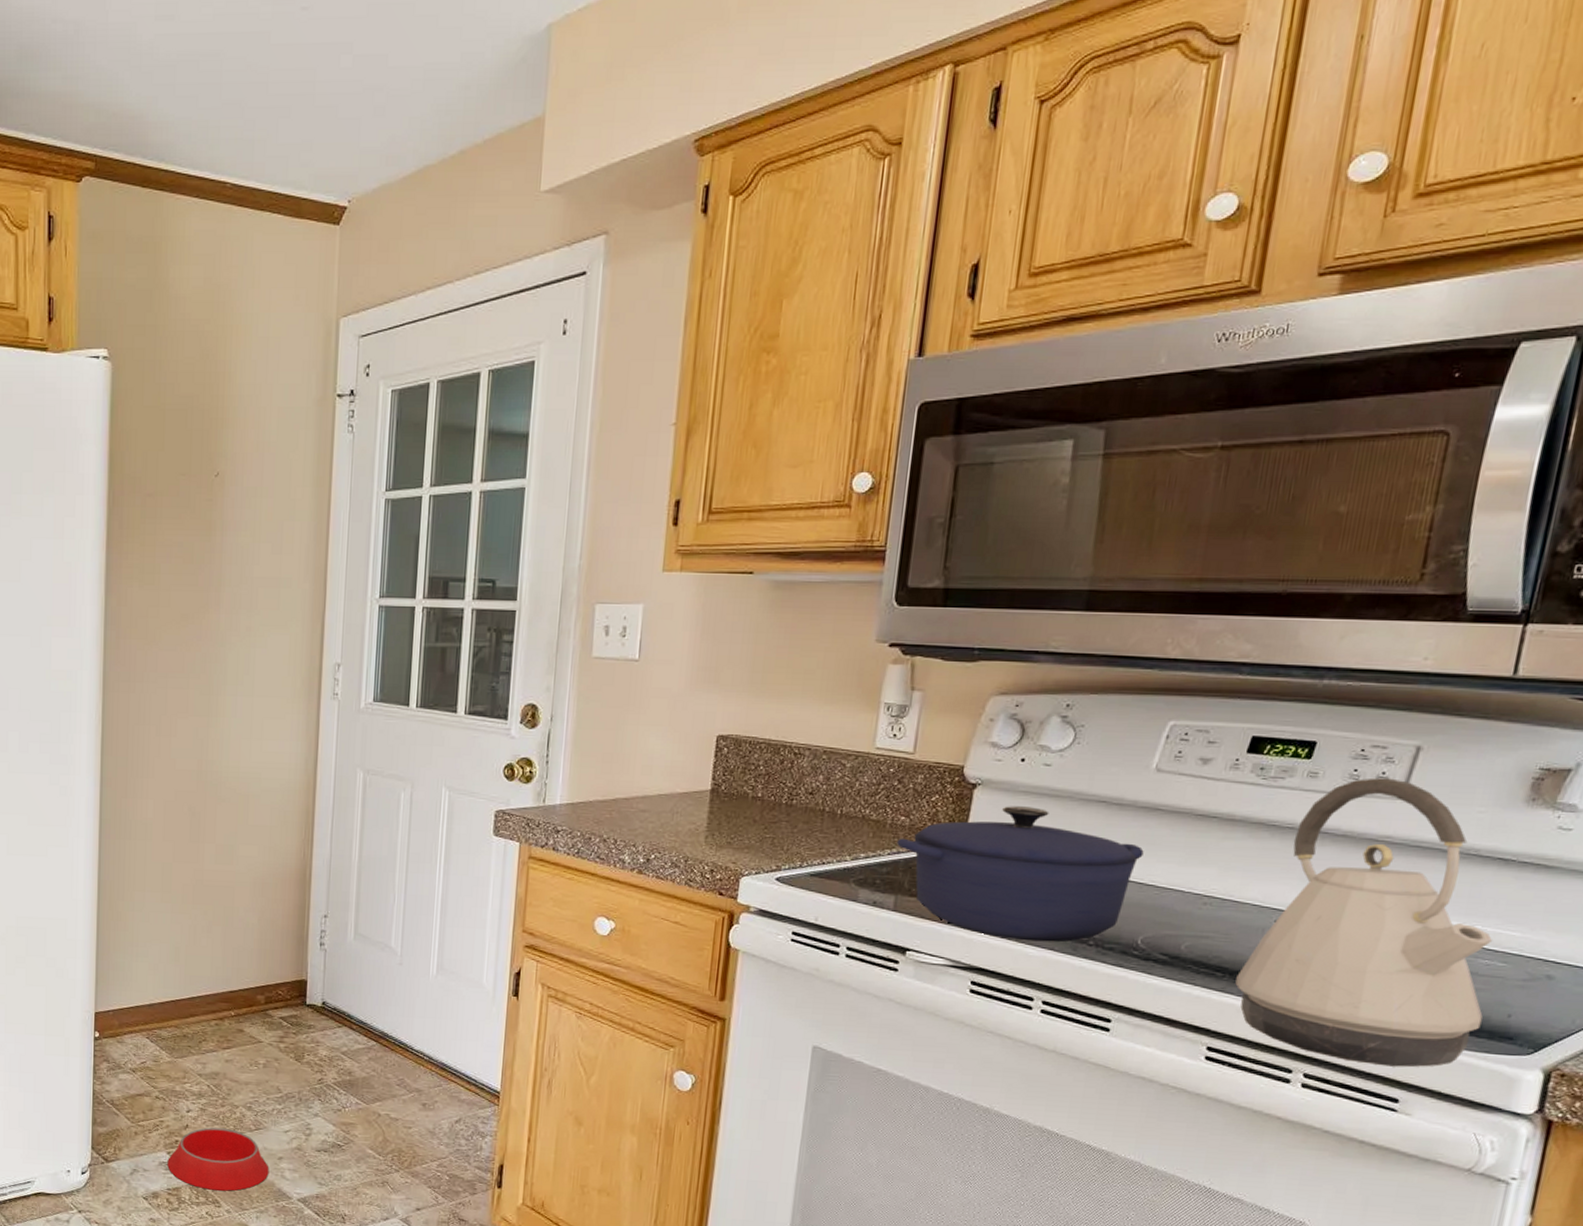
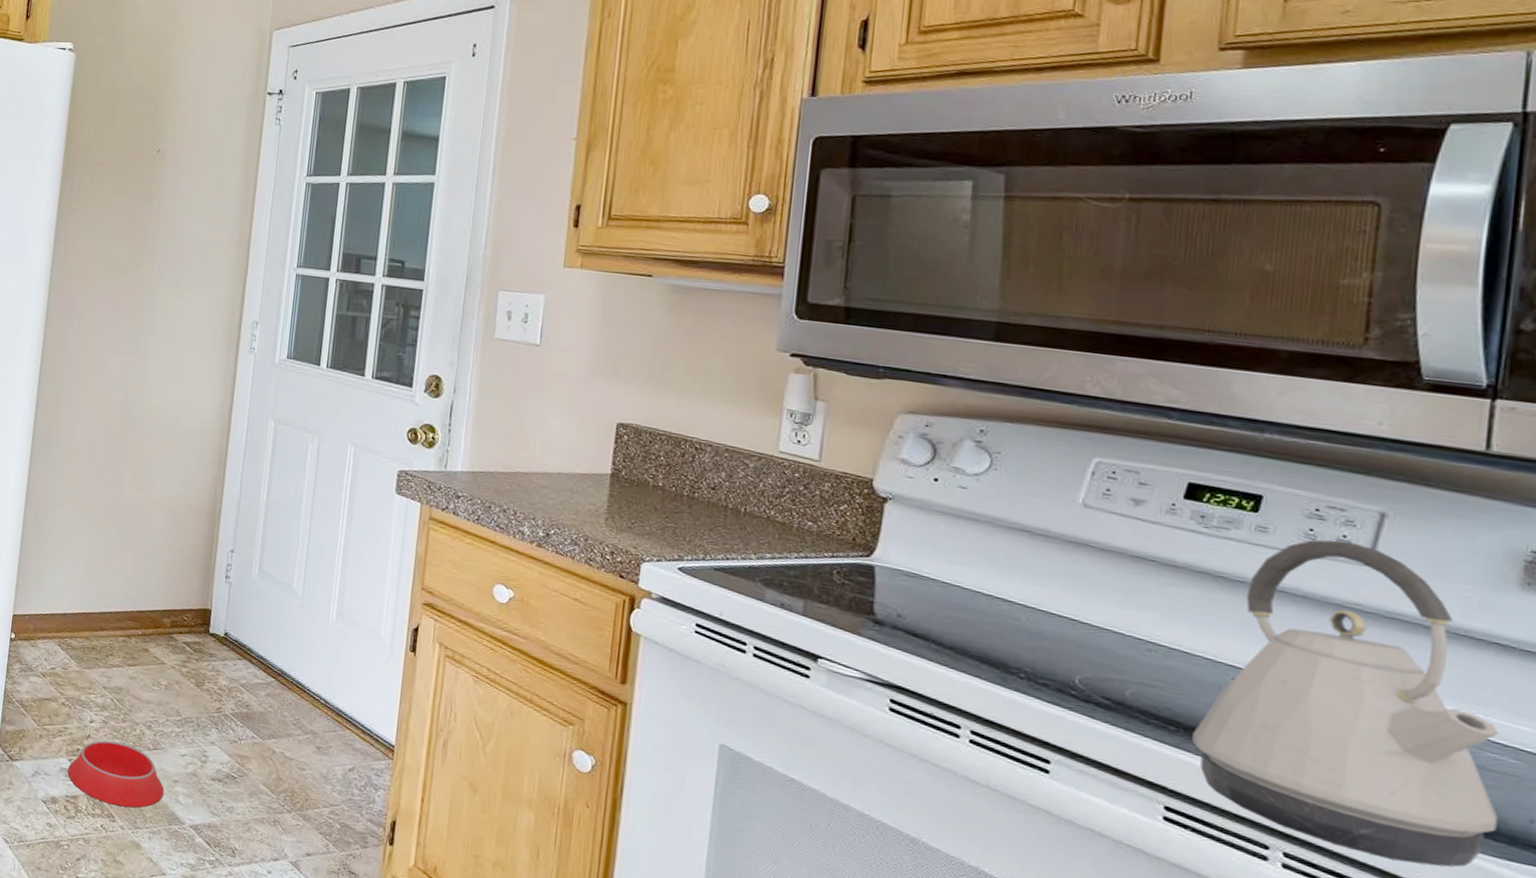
cooking pot: present [897,806,1144,943] -> none [804,523,1075,671]

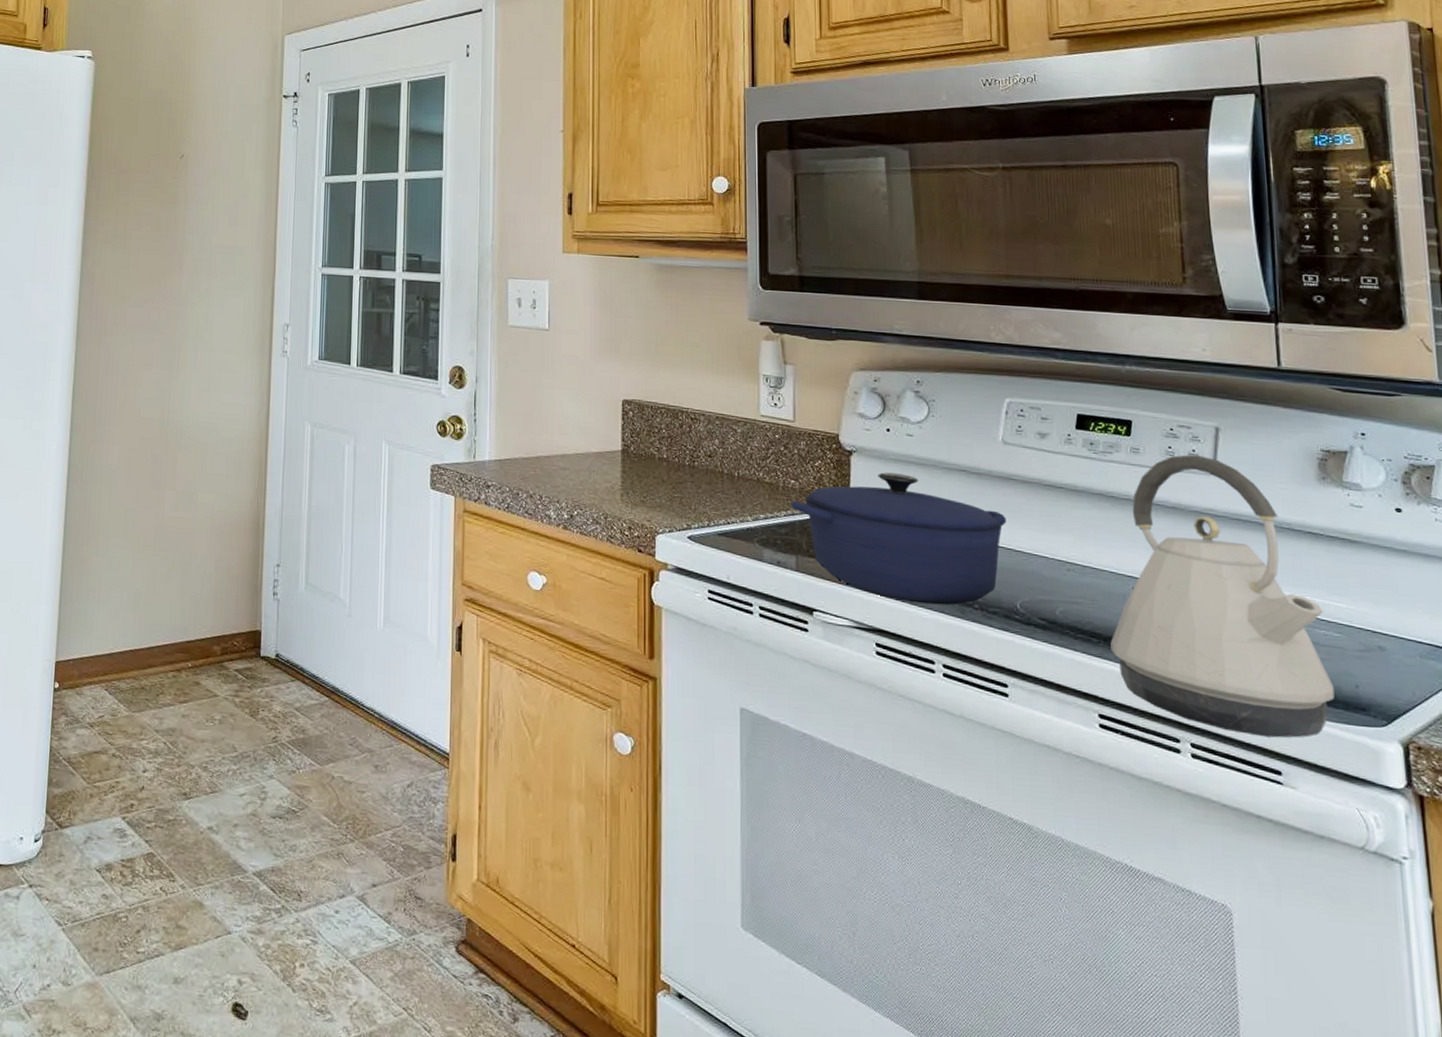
pet bowl: present [67,740,165,808] -> none [122,789,225,863]
cooking pot: none [804,523,1075,671] -> present [791,472,1006,606]

